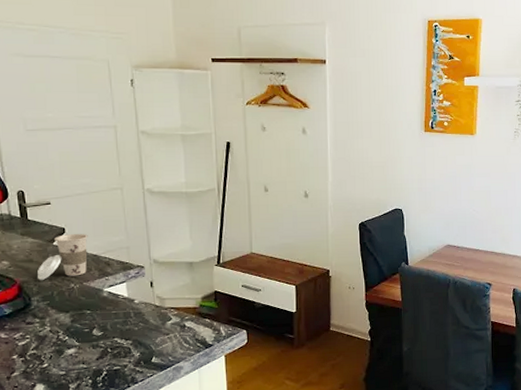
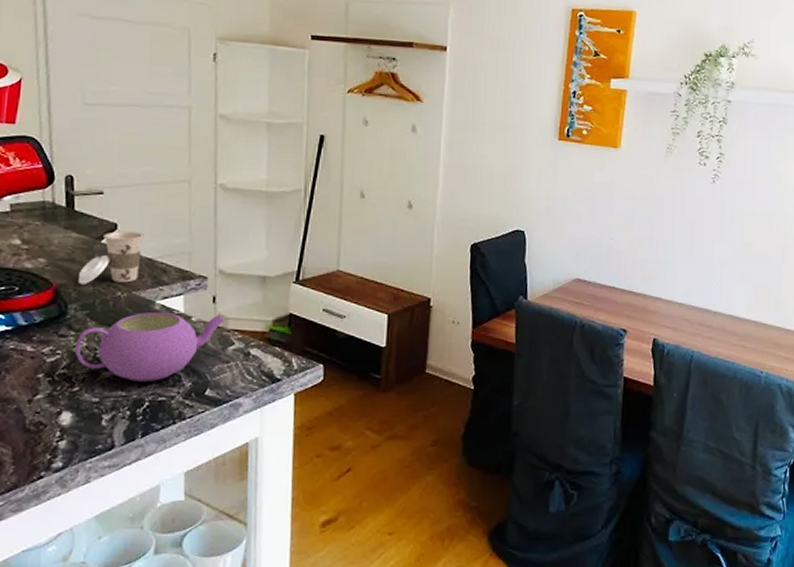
teapot: none [40,296,162,355] -> present [74,312,225,381]

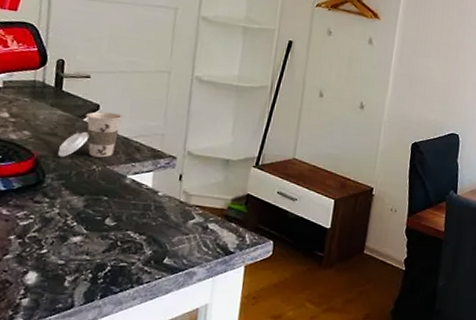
teapot: present [74,312,225,381] -> none [47,185,189,248]

